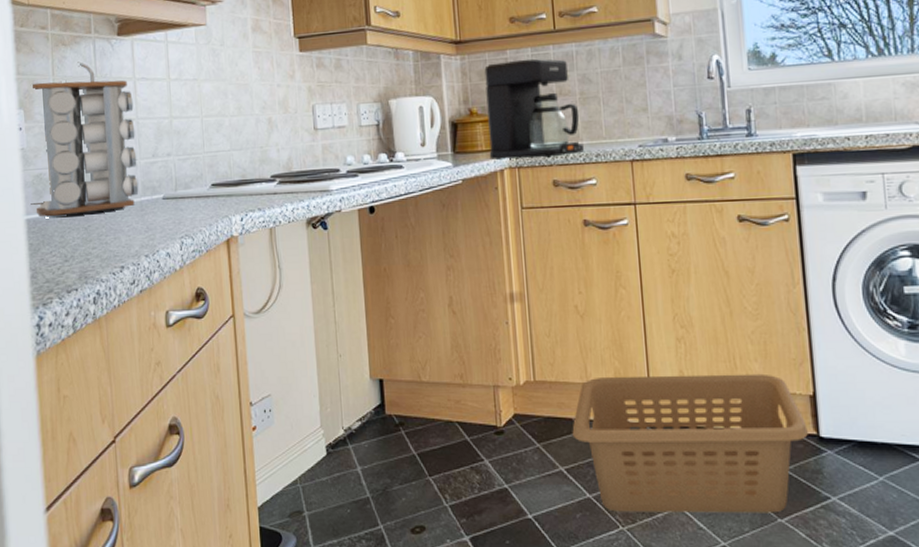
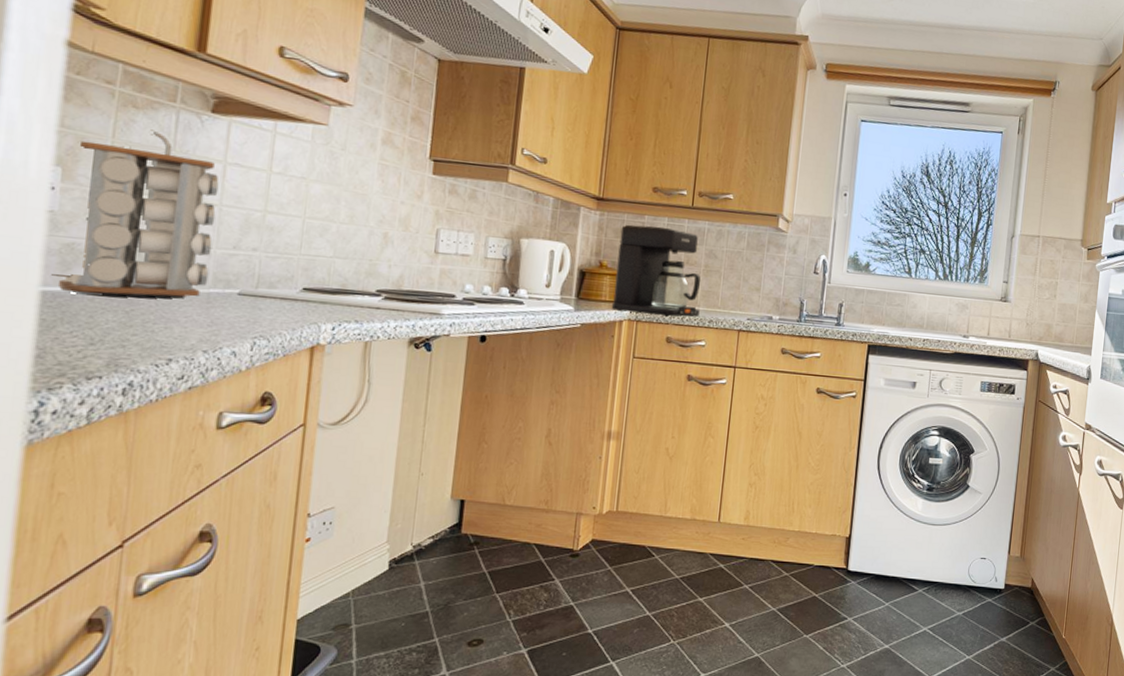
laundry basket: present [572,373,808,513] -> none [643,511,840,630]

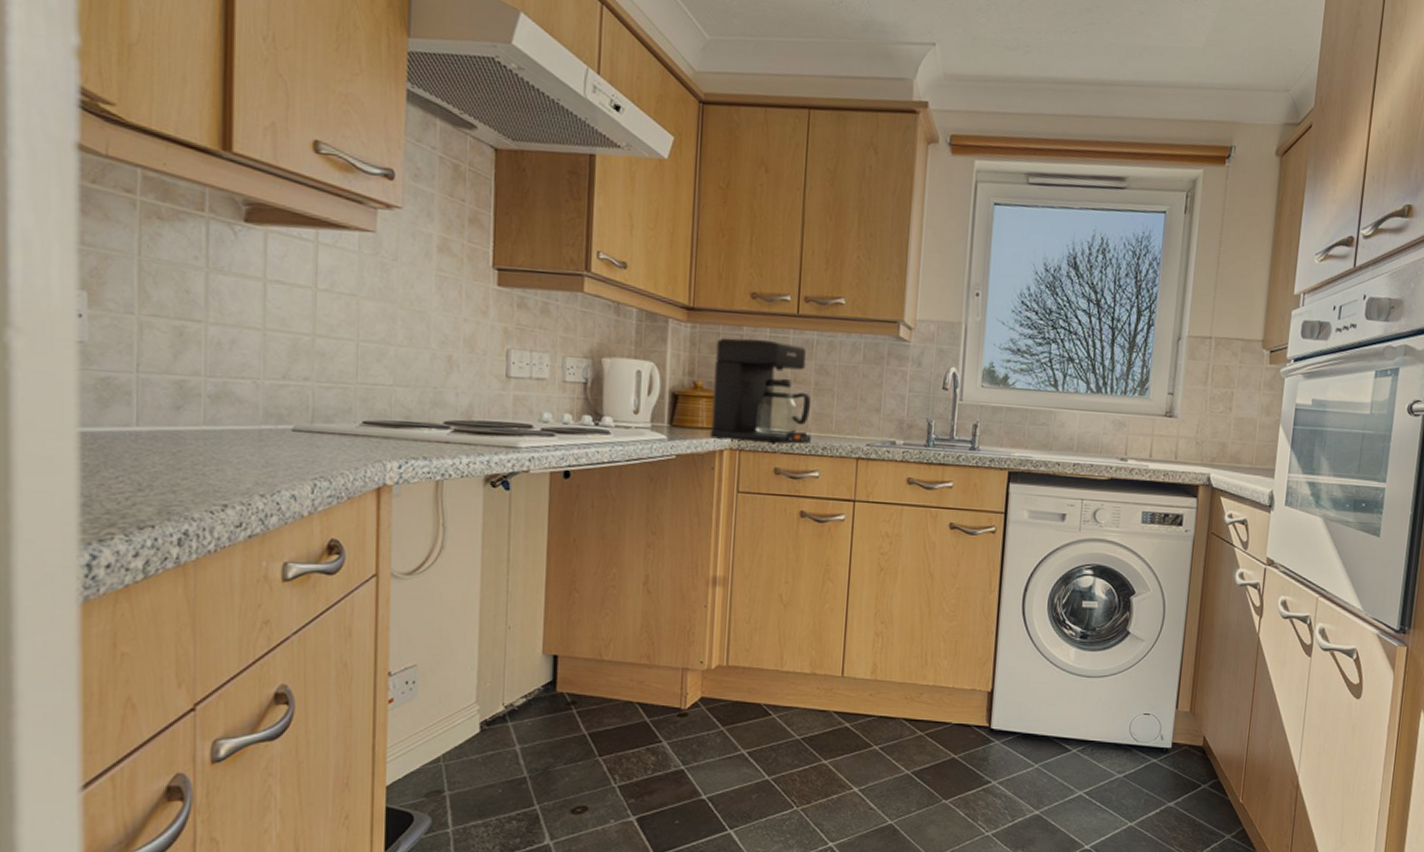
spice rack: present [51,129,219,299] -> none [89,244,260,438]

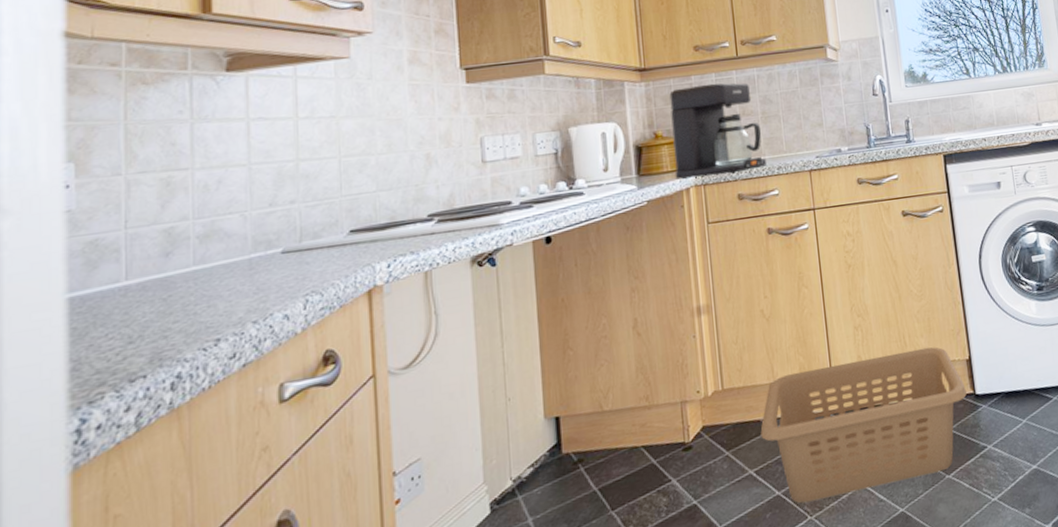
laundry basket: none [759,665,982,795] -> present [760,347,967,504]

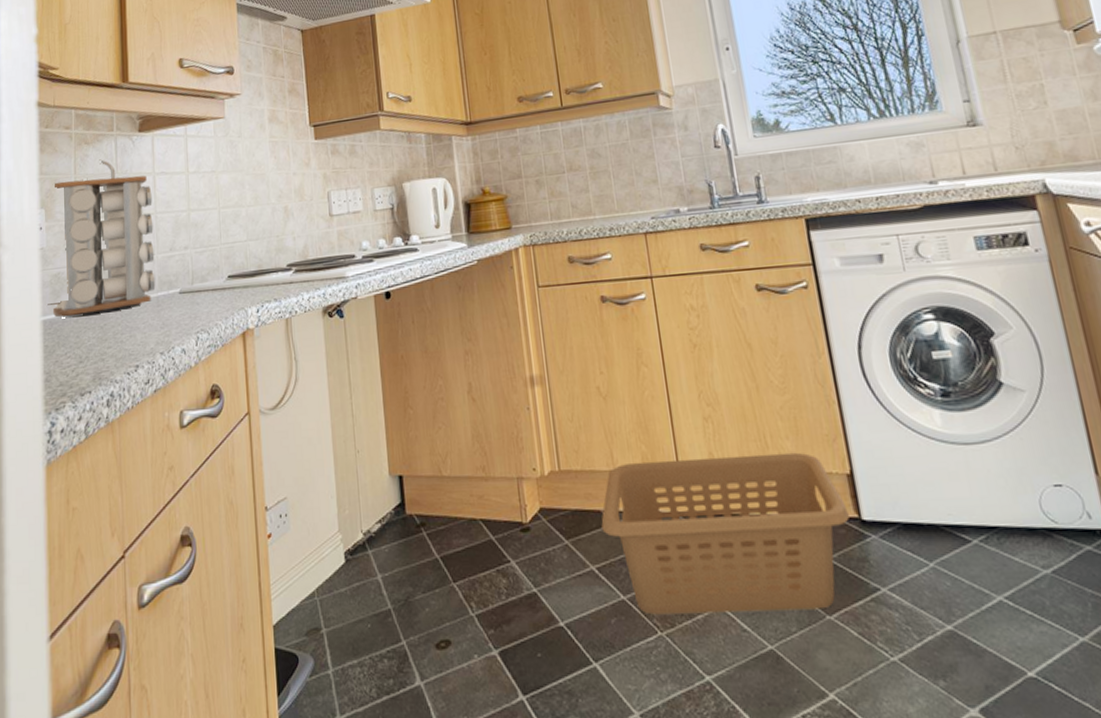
spice rack: none [77,102,247,293] -> present [47,159,156,318]
coffee maker: present [669,83,766,180] -> none [495,135,597,239]

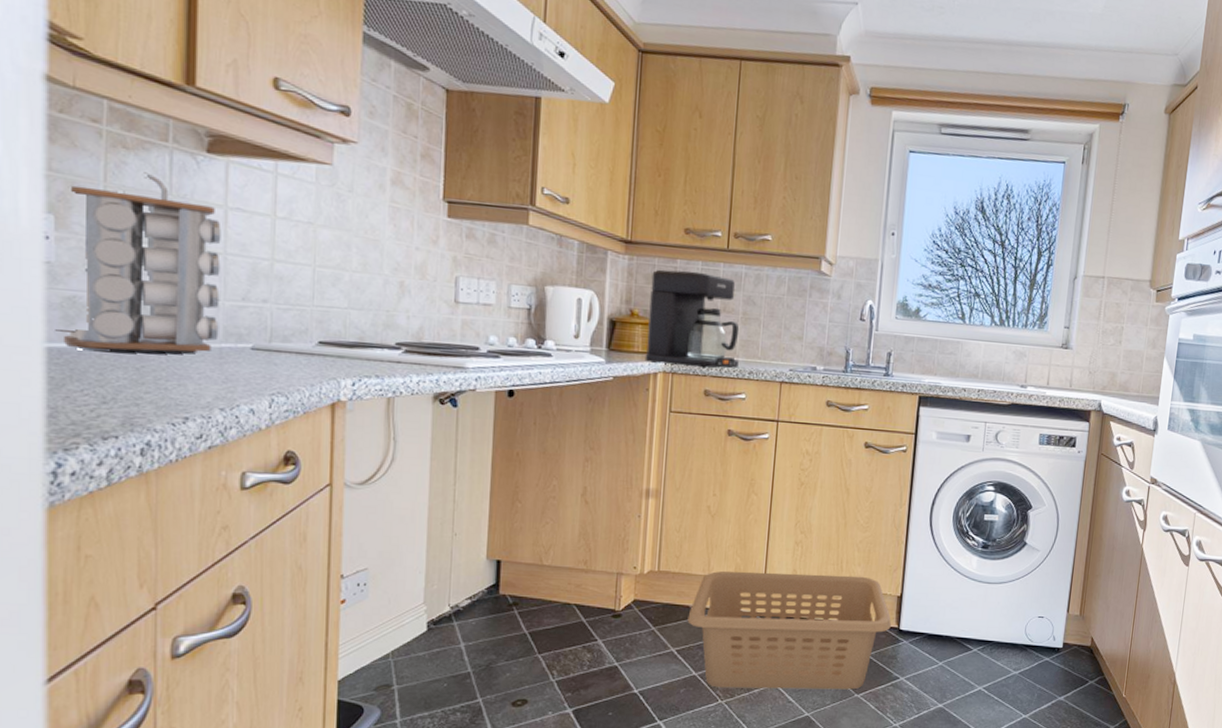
coffee maker: none [495,135,597,239] -> present [644,269,740,369]

